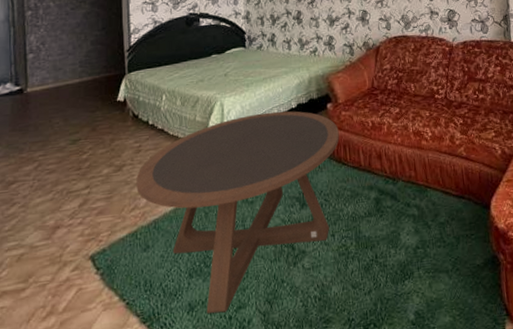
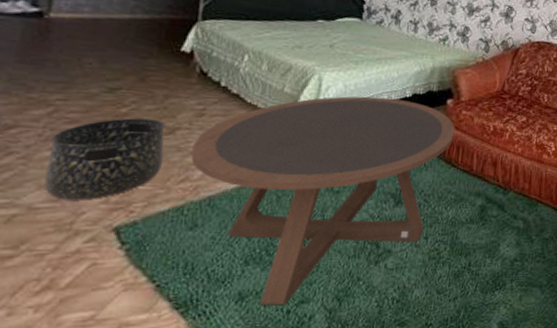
basket: none [39,160,117,238] -> present [44,118,166,200]

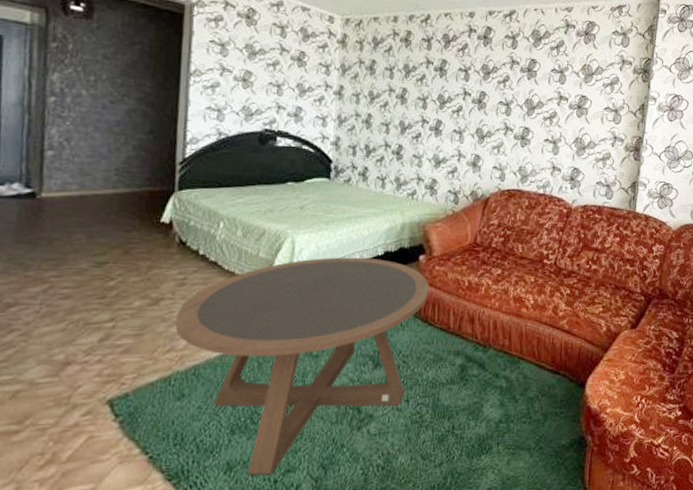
basket: present [44,118,166,200] -> none [43,291,150,374]

